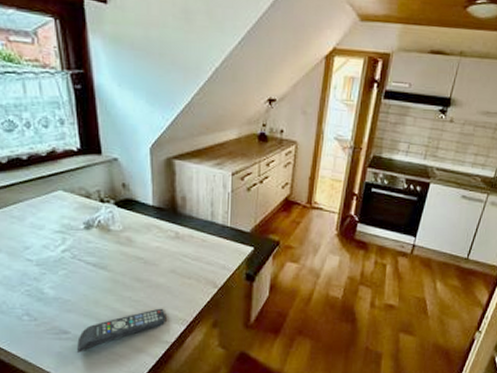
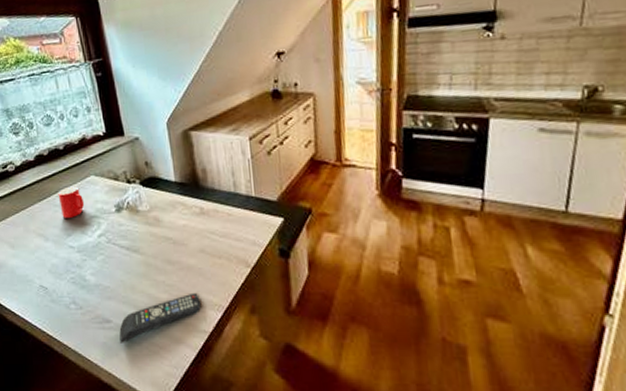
cup: none [16,198,49,231] -> present [58,186,85,218]

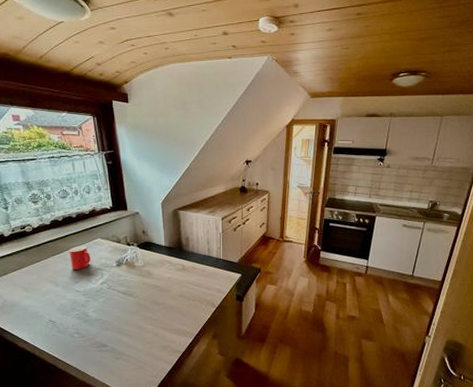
remote control: present [119,292,201,343] -> none [113,324,177,361]

